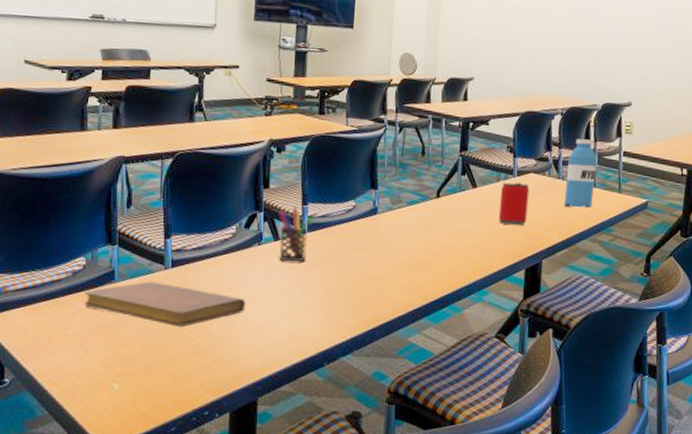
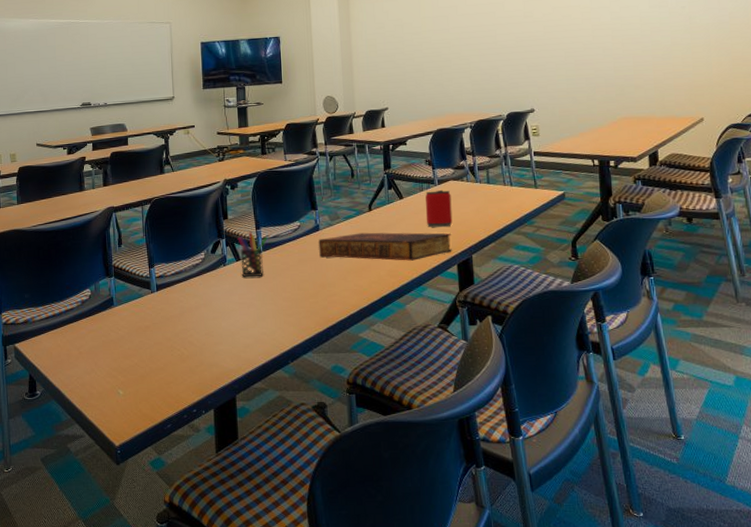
notebook: present [84,281,246,328] -> none [92,303,218,340]
book: none [374,222,523,260] -> present [318,232,452,261]
water bottle: present [563,139,597,208] -> none [483,145,512,206]

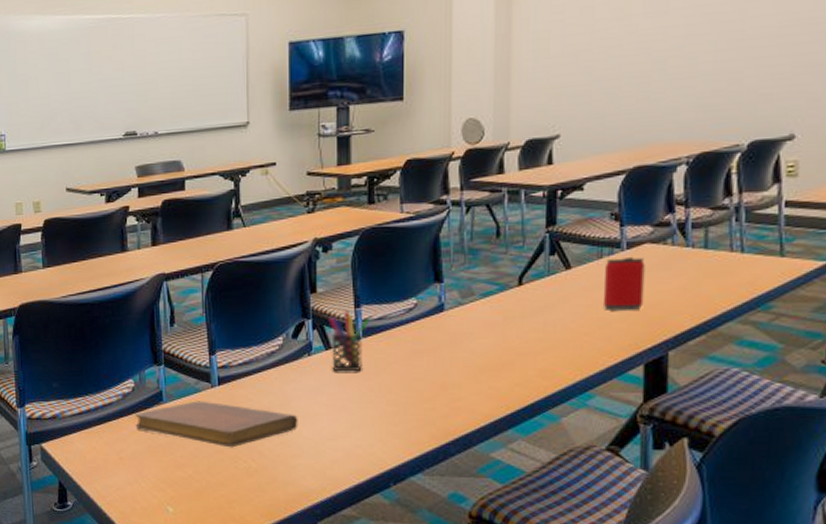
notebook: none [92,303,218,340] -> present [135,401,298,448]
book: present [318,232,452,261] -> none [442,315,639,357]

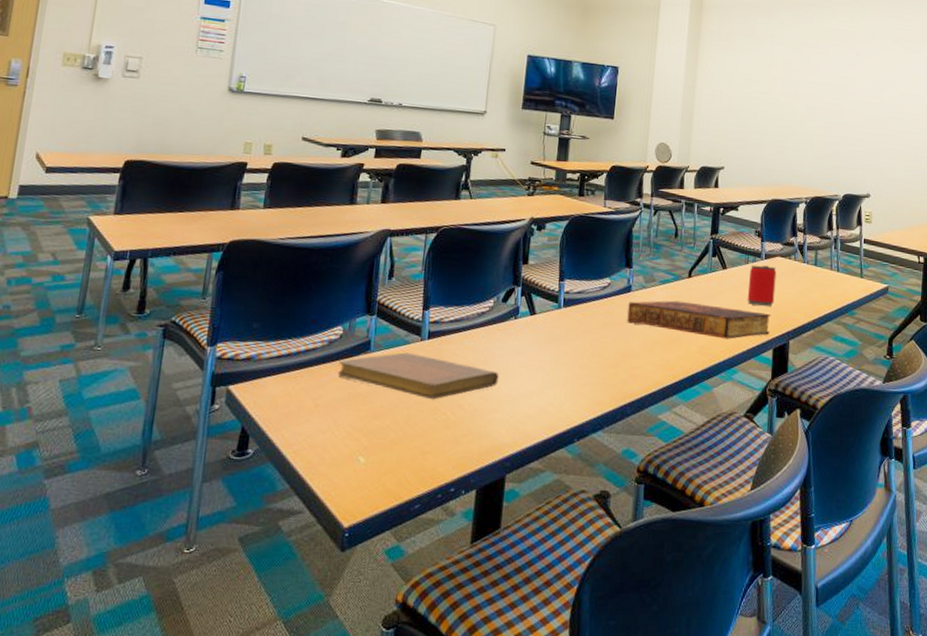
pen holder: present [328,310,370,372] -> none [534,282,571,337]
book: none [442,315,639,357] -> present [627,300,771,339]

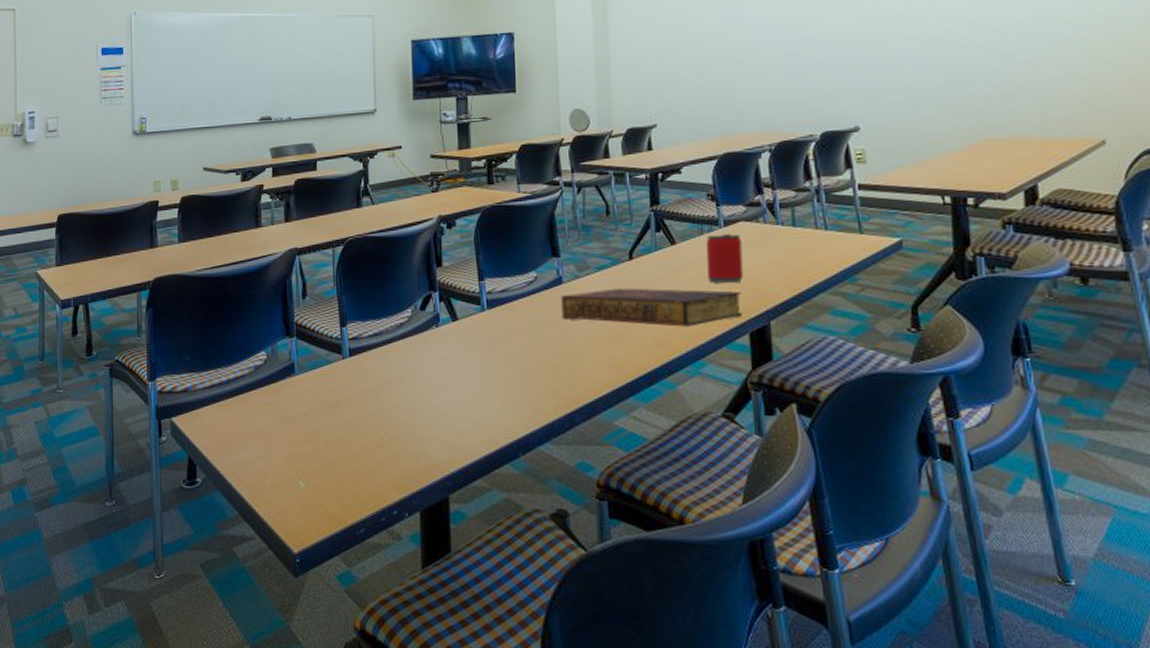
notebook: present [337,352,499,400] -> none [267,372,428,420]

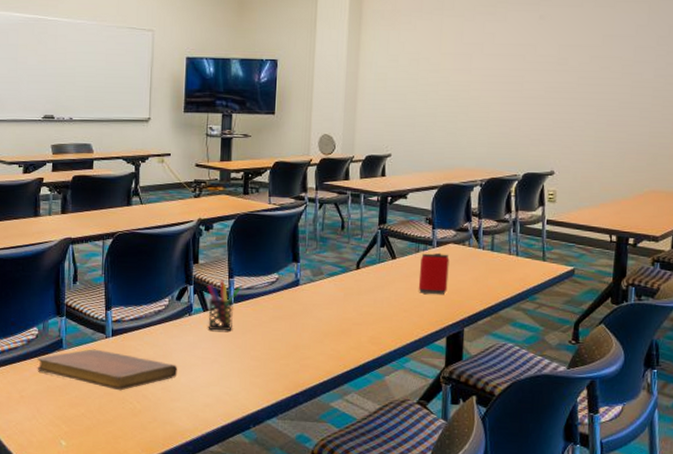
notebook: none [267,372,428,420] -> present [37,349,178,391]
pen holder: none [454,283,493,343] -> present [207,280,240,331]
book: present [561,288,742,327] -> none [296,292,444,329]

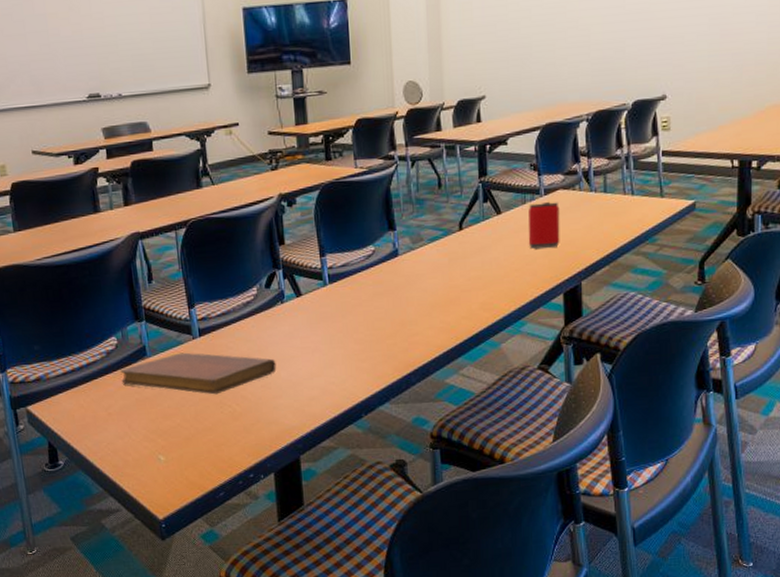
pen holder: present [207,280,240,331] -> none [297,259,334,317]

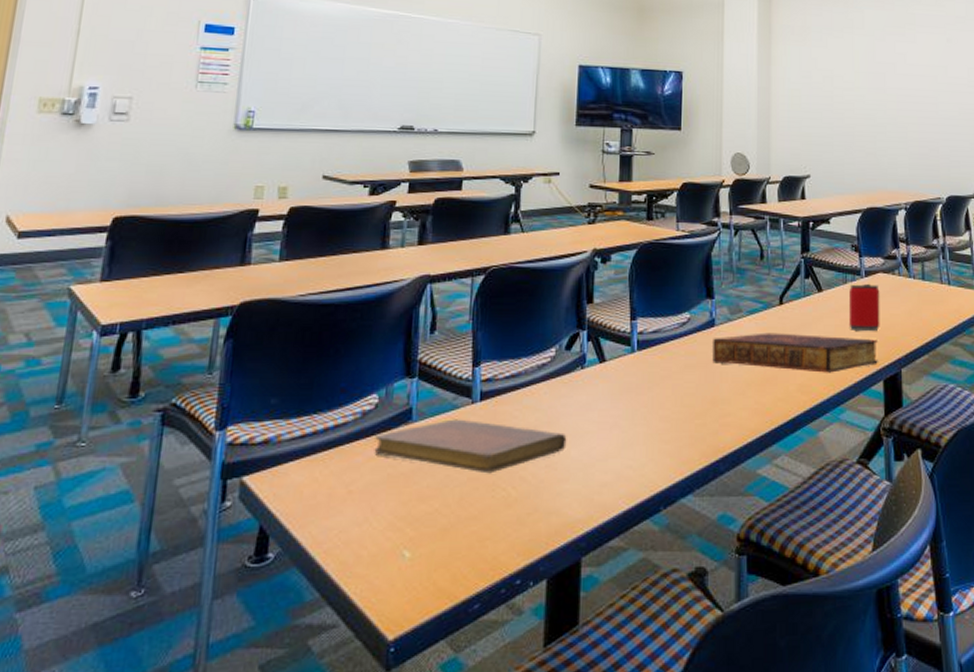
book: none [397,255,558,291] -> present [712,332,878,373]

